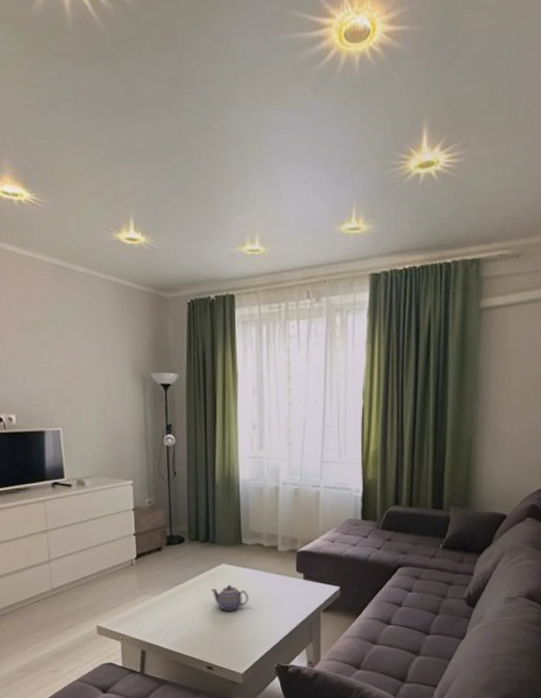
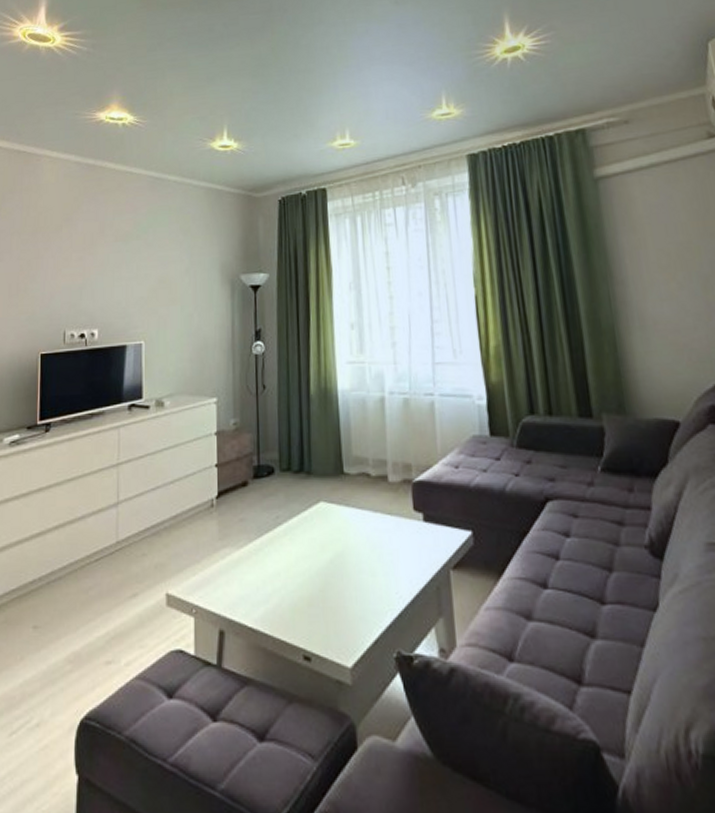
teapot: present [211,584,249,611] -> none [307,530,355,570]

